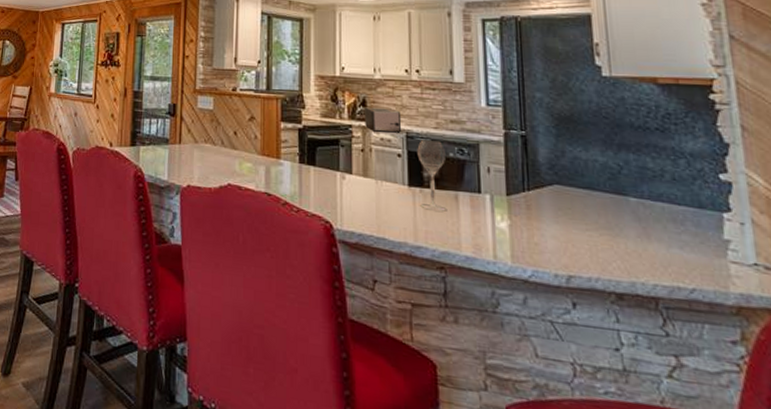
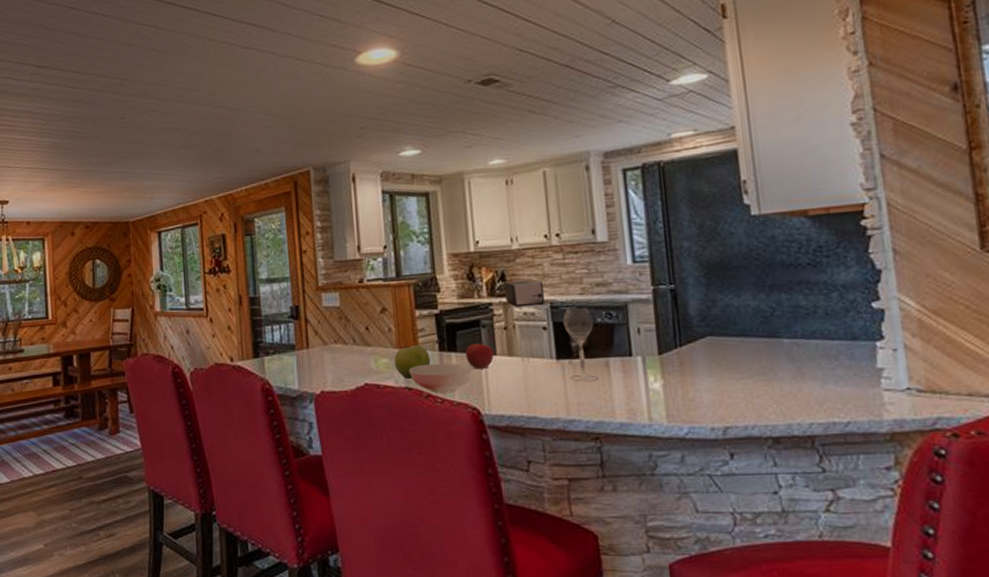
fruit: none [256,153,291,185] -> present [393,344,431,379]
bowl: none [269,173,330,204] -> present [408,363,474,394]
fruit: none [323,160,349,186] -> present [465,341,494,369]

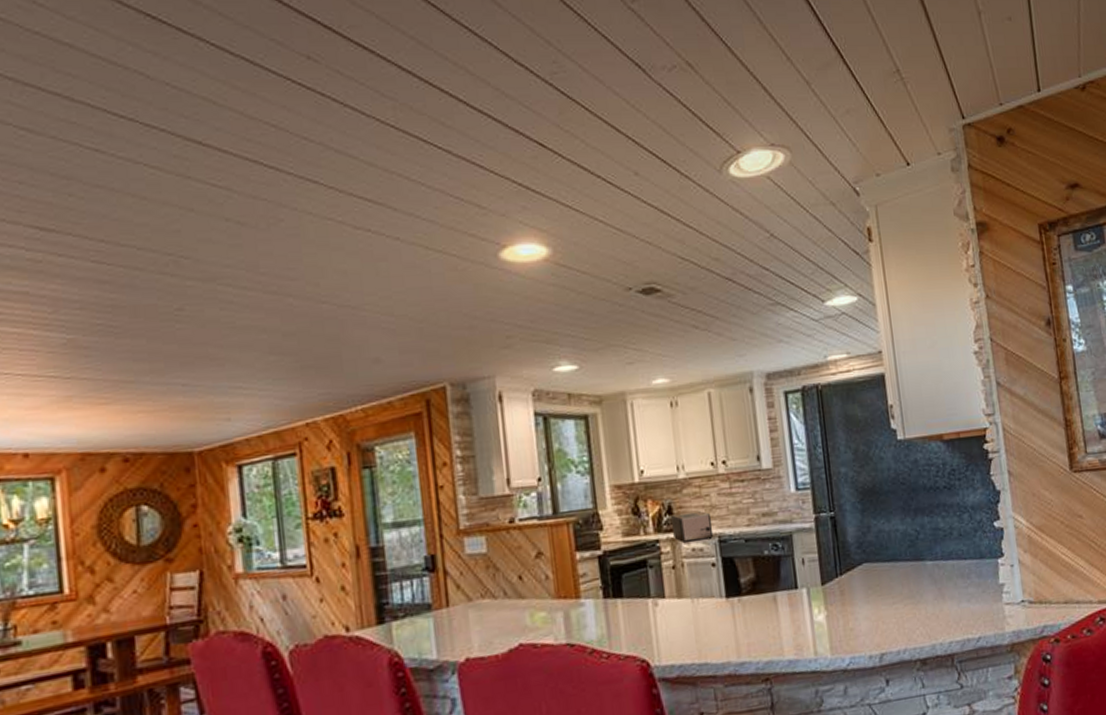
fruit: present [393,344,431,379] -> none [552,592,595,634]
bowl: present [408,363,474,394] -> none [569,610,642,648]
fruit: present [465,341,494,369] -> none [632,584,663,616]
wineglass: present [563,307,597,383] -> none [731,539,766,621]

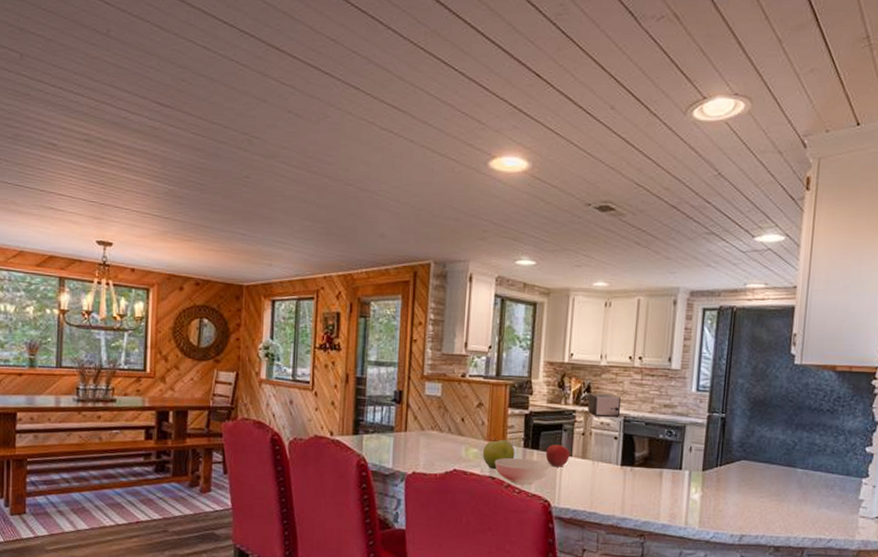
fruit: none [552,592,595,634] -> present [482,439,515,469]
bowl: none [569,610,642,648] -> present [494,457,551,486]
fruit: none [632,584,663,616] -> present [545,443,570,467]

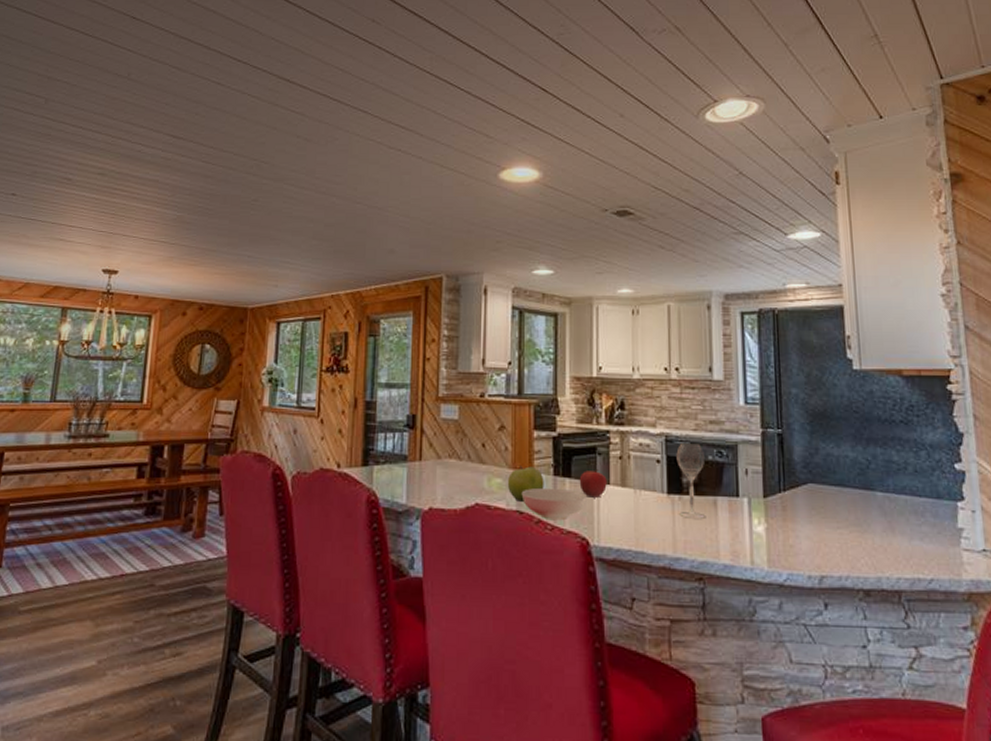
toaster: present [587,393,621,418] -> none [622,410,661,438]
wineglass: none [629,423,657,488] -> present [676,443,706,520]

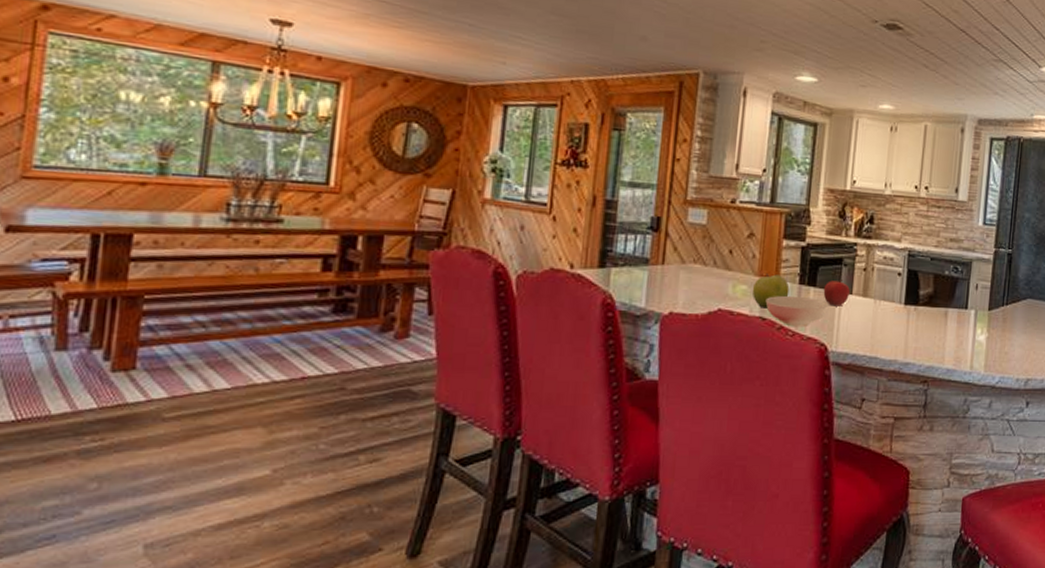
wineglass: present [676,443,706,520] -> none [913,258,943,329]

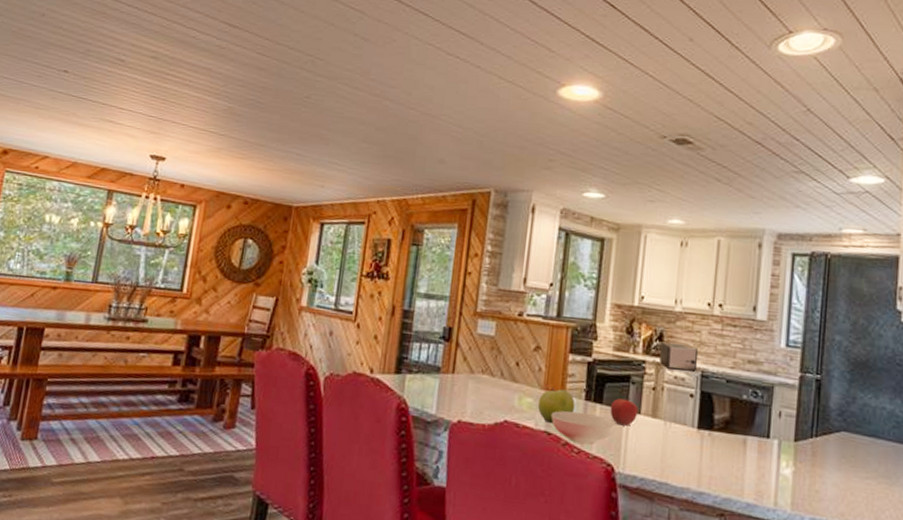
toaster: none [870,224,906,252] -> present [659,342,698,372]

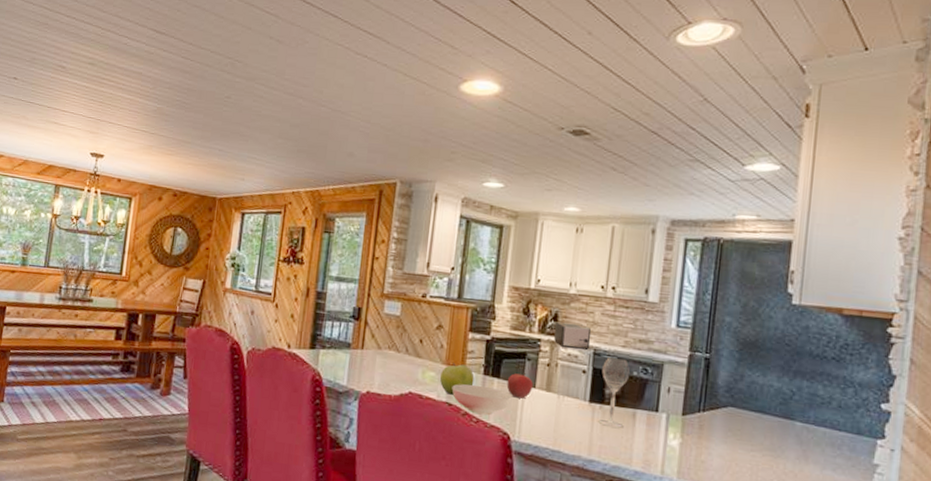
wineglass: none [707,380,740,458] -> present [598,357,631,429]

